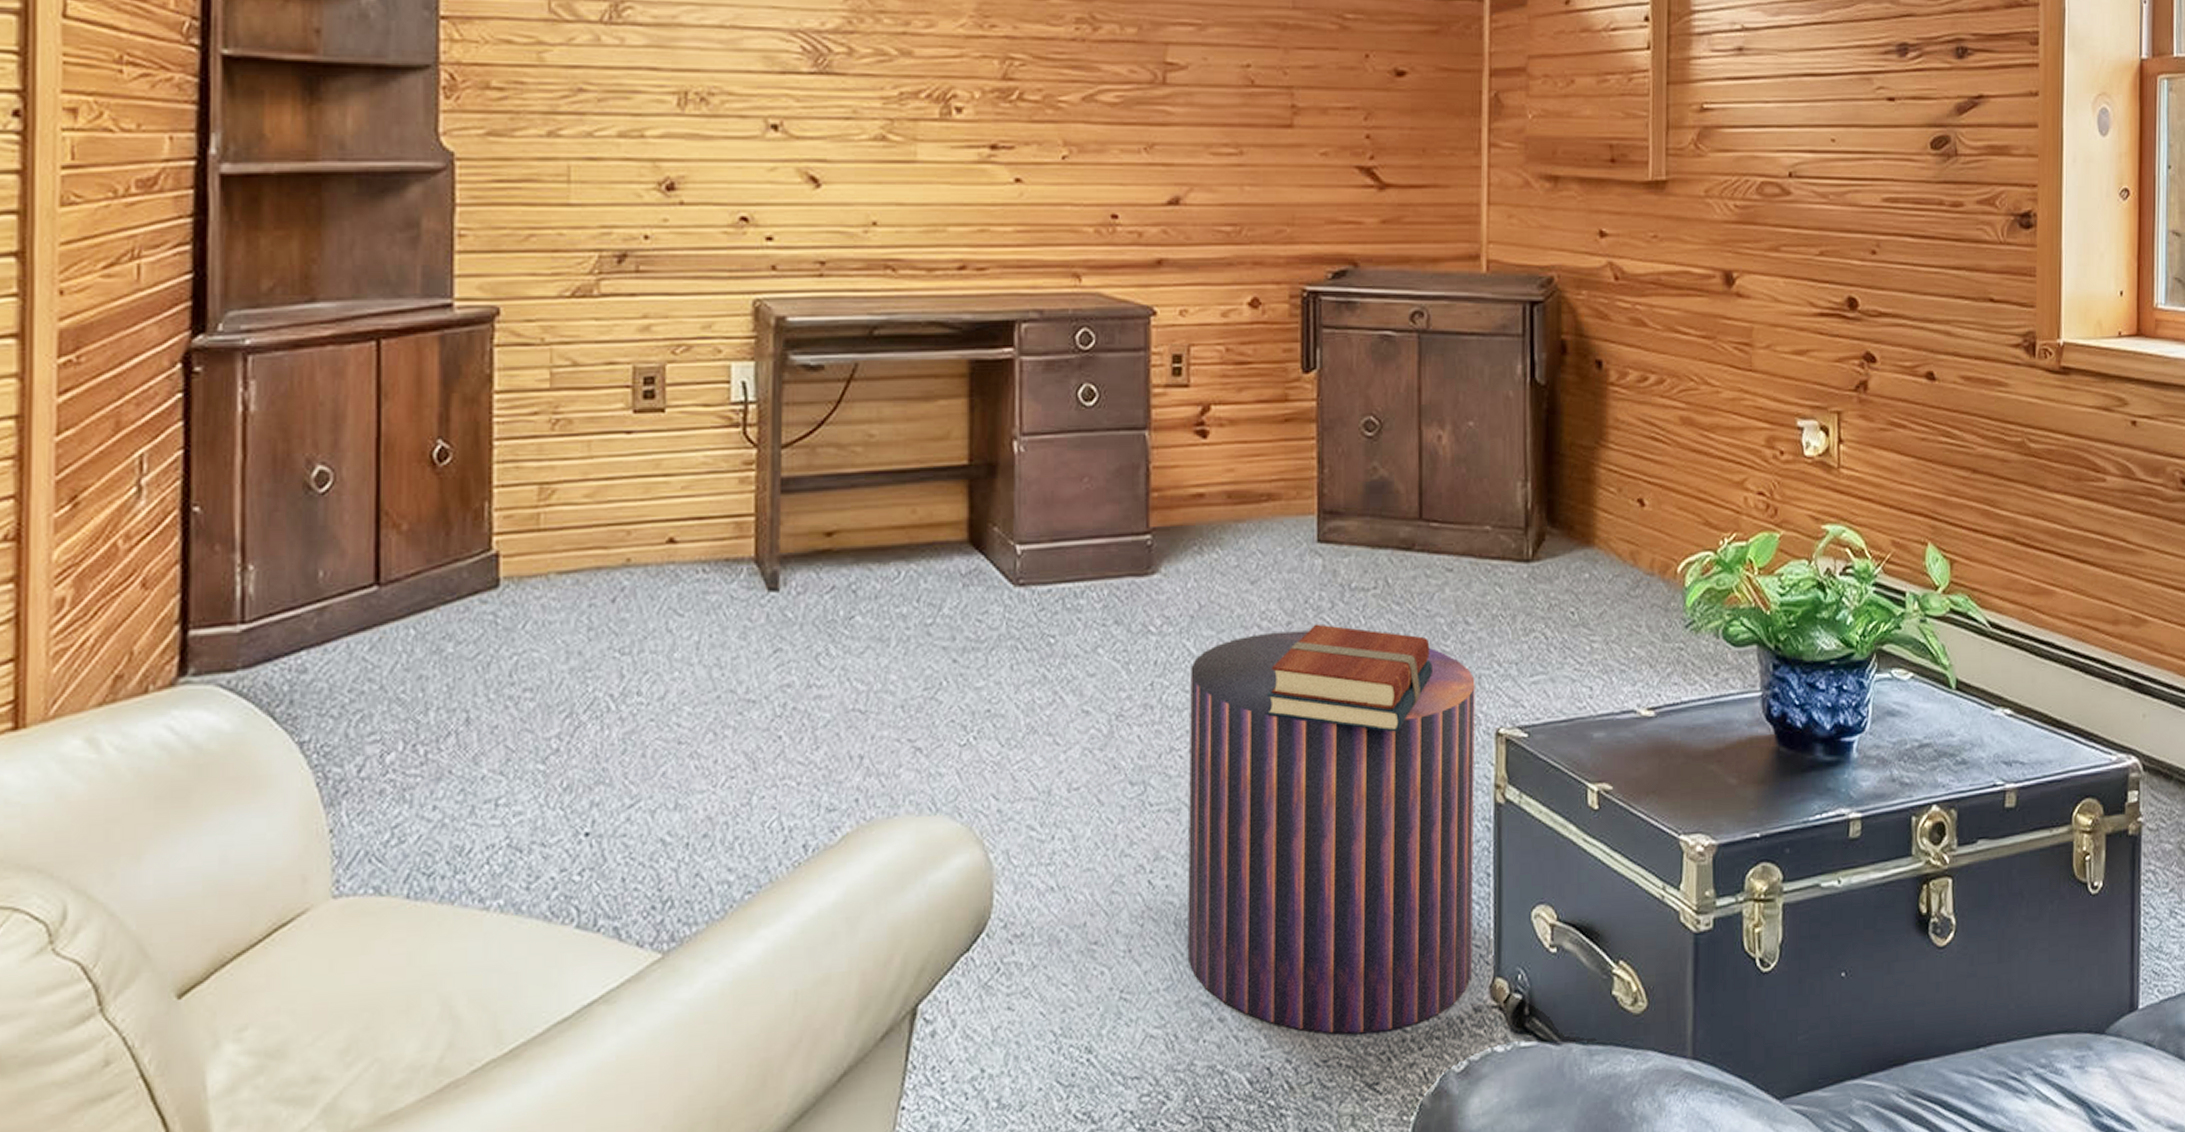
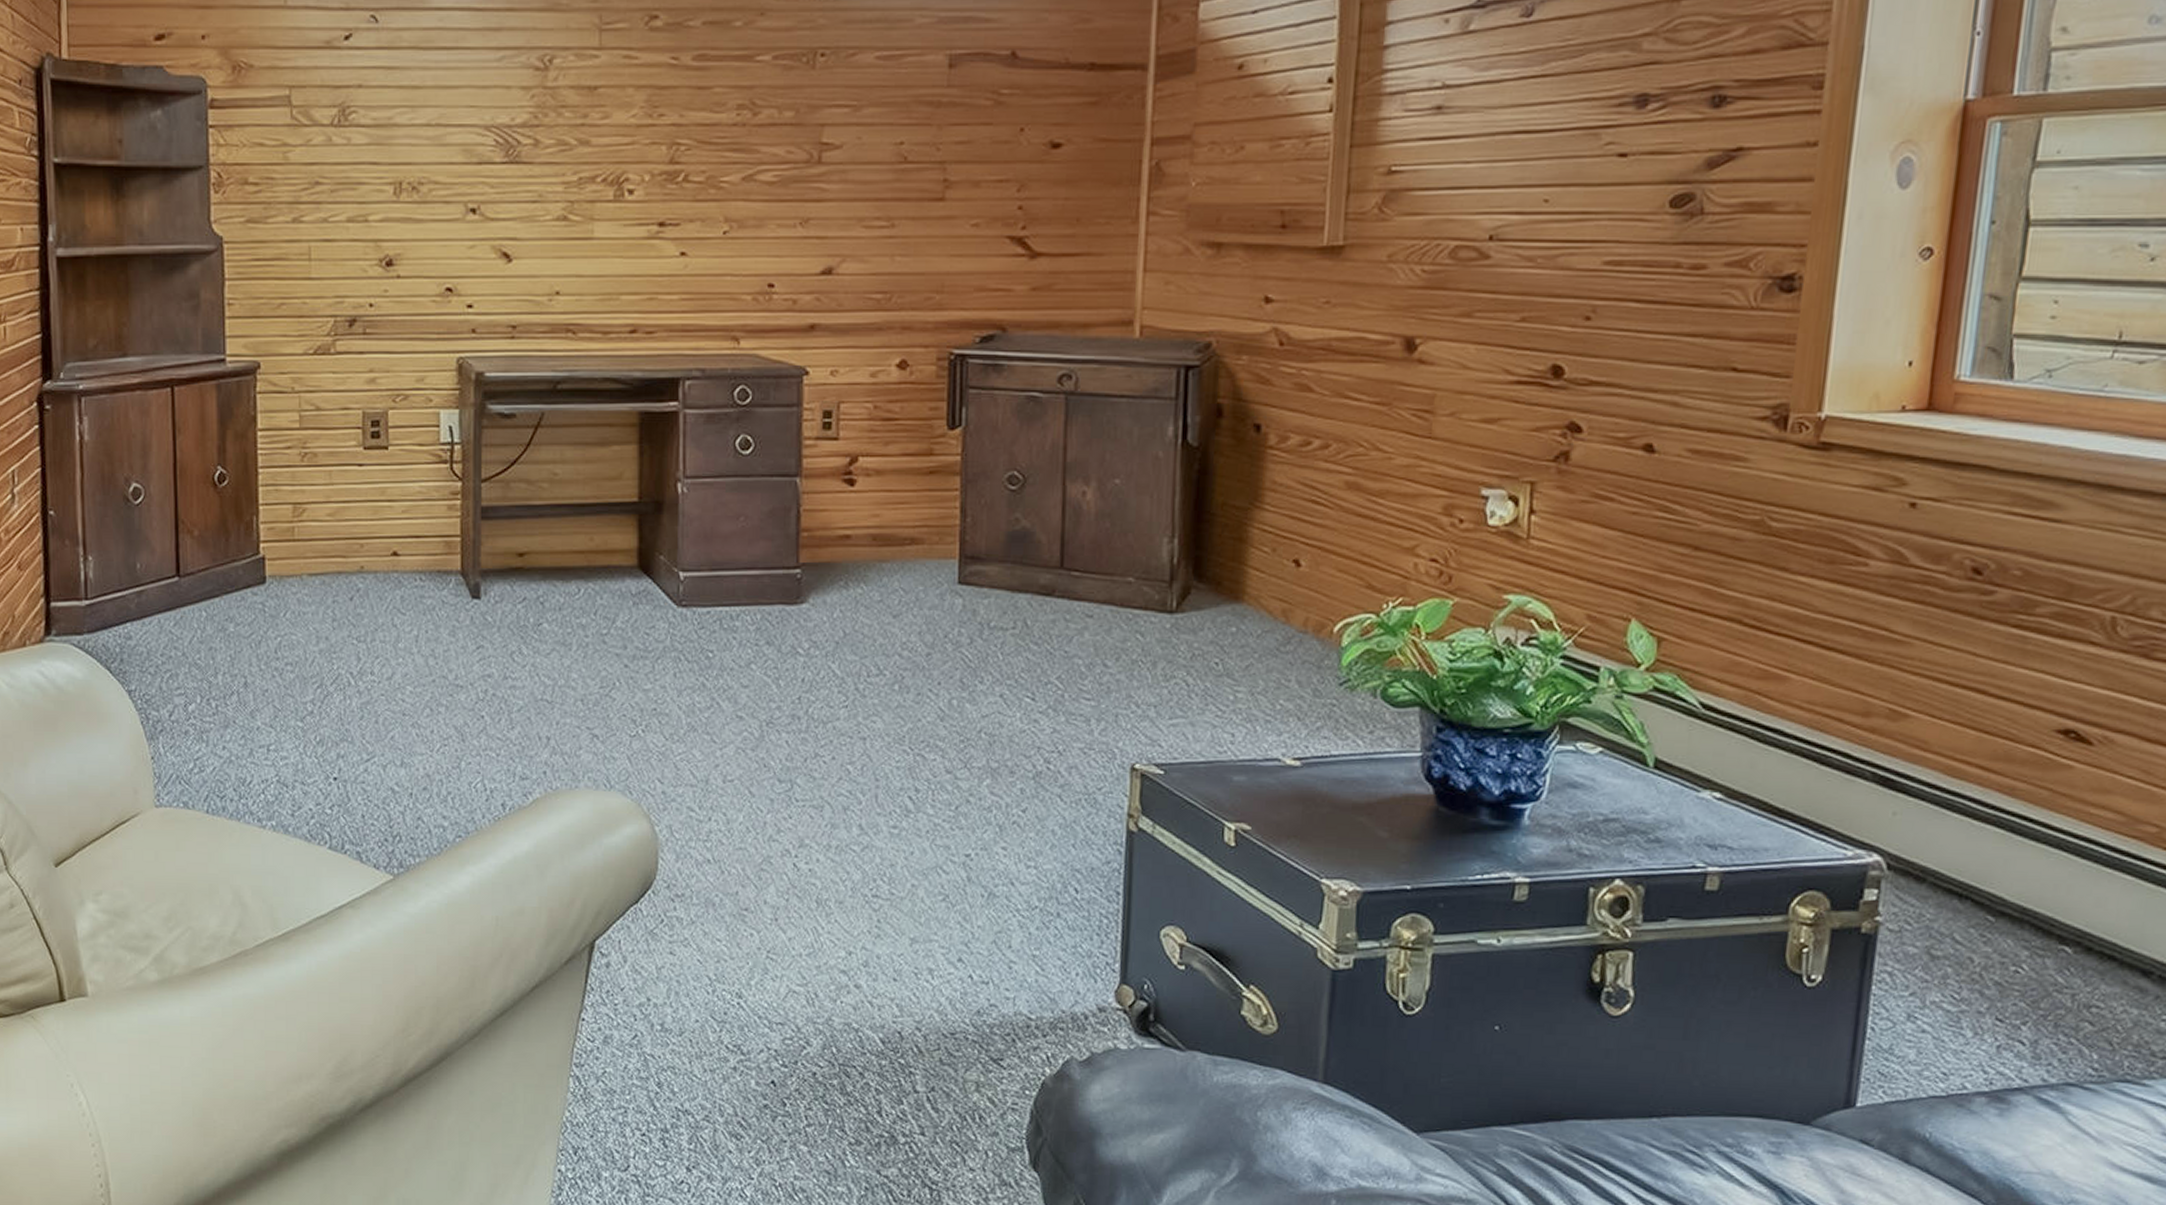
pouf: present [1187,630,1475,1034] -> none [827,661,1112,1016]
books: present [1266,624,1432,733] -> none [904,656,1069,759]

